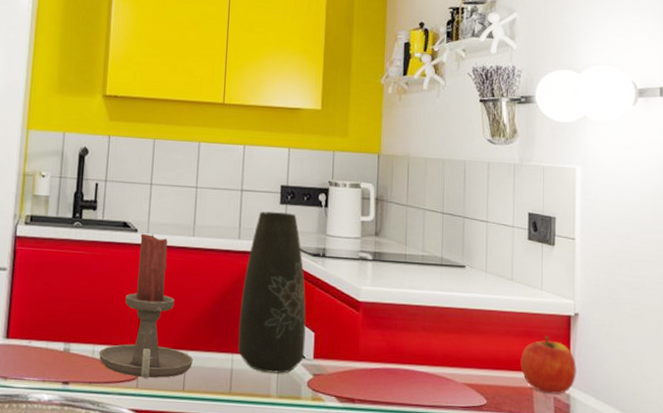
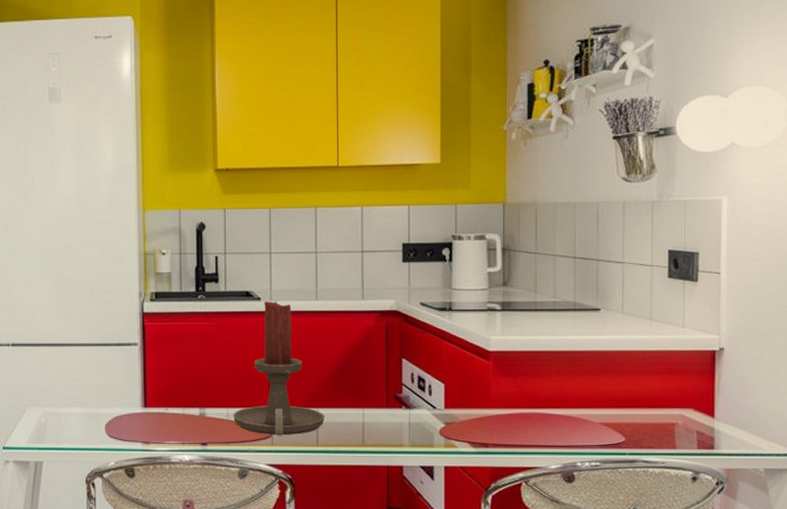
vase: present [237,211,306,374] -> none [367,270,435,424]
apple: present [520,336,576,394] -> none [661,372,721,428]

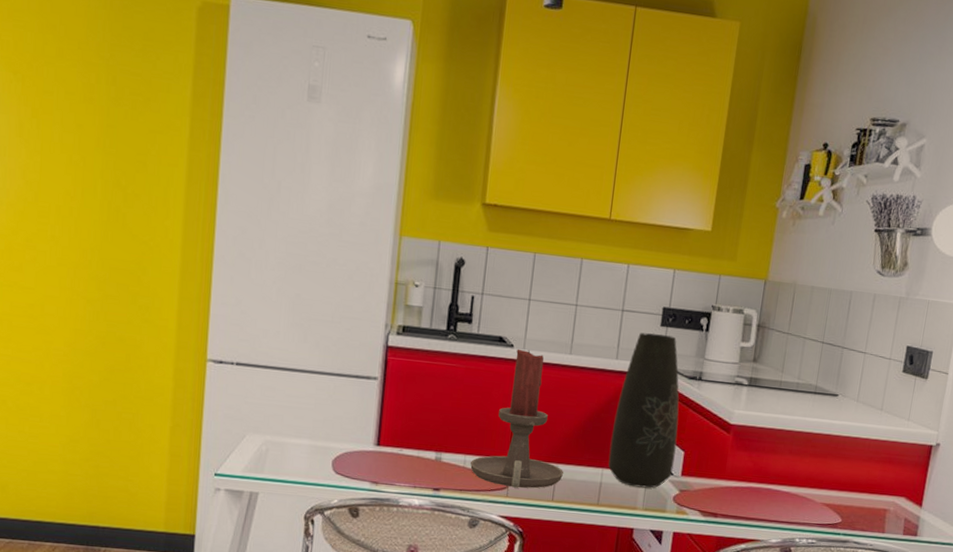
vase: none [367,270,435,424] -> present [608,332,679,488]

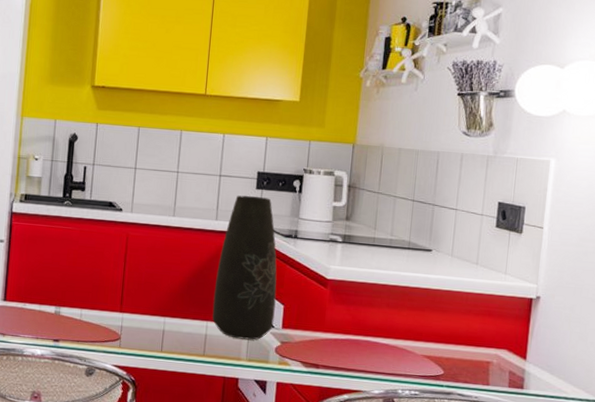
candle holder: present [469,349,564,489] -> none [85,212,172,340]

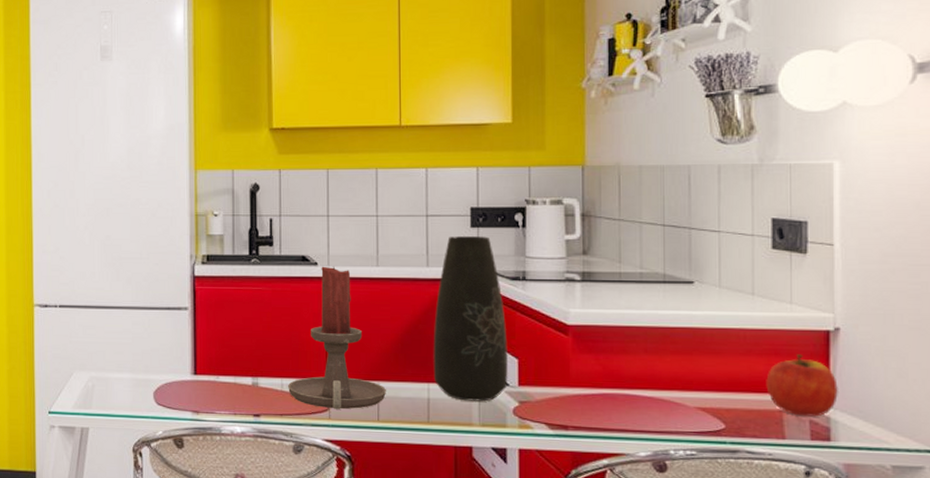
candle holder: none [85,212,172,340] -> present [287,266,387,409]
apple: none [479,316,534,369] -> present [766,354,838,417]

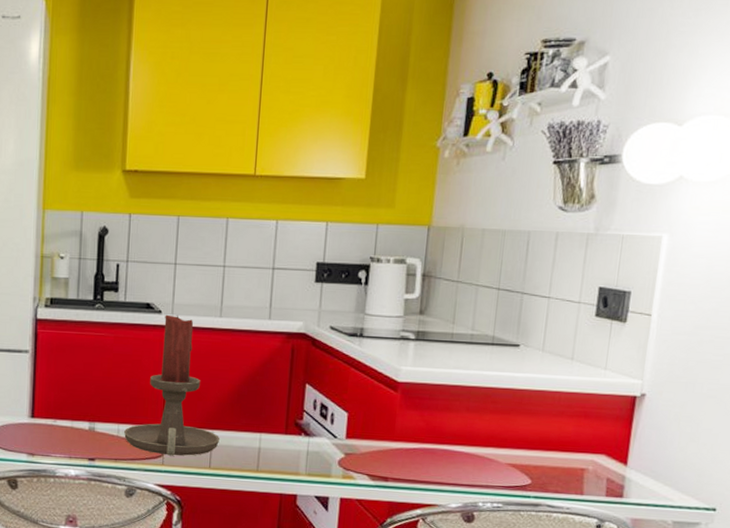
vase: present [433,236,508,402] -> none [266,290,340,453]
apple: present [766,354,838,417] -> none [572,417,637,475]

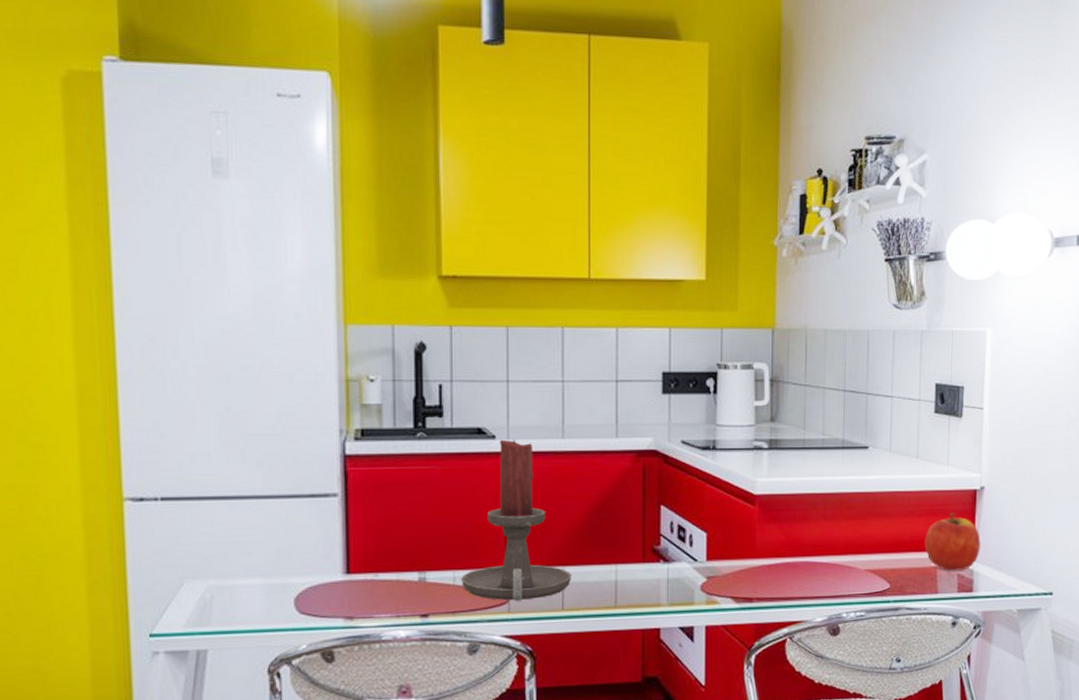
apple: none [572,417,637,475] -> present [924,513,981,571]

